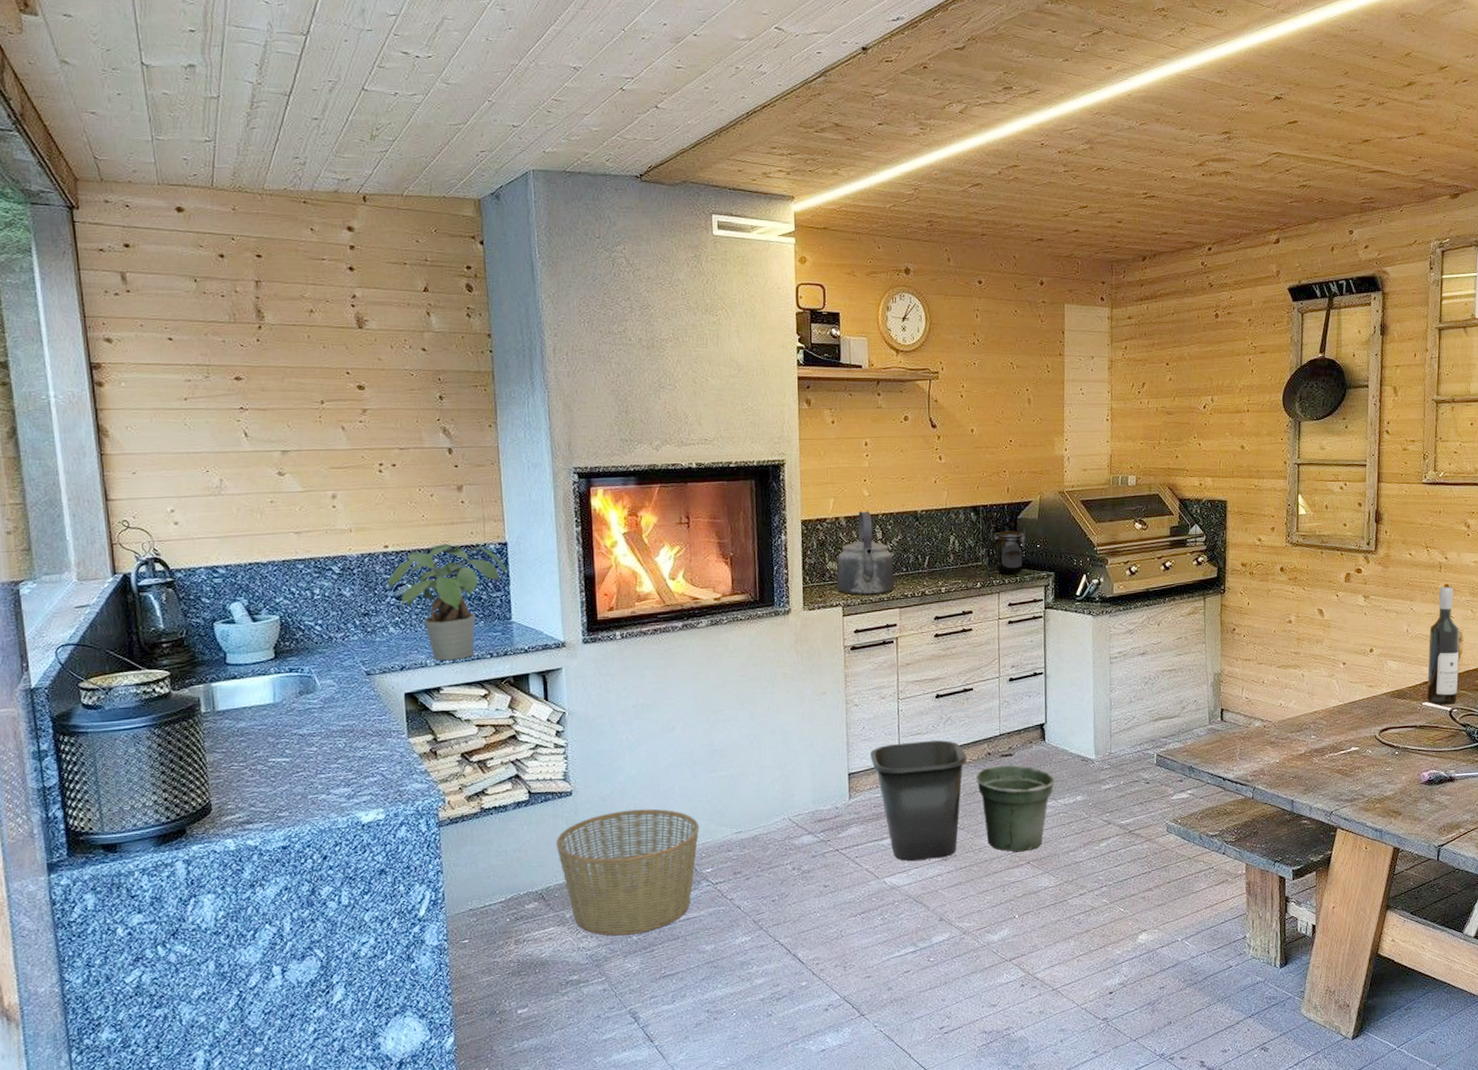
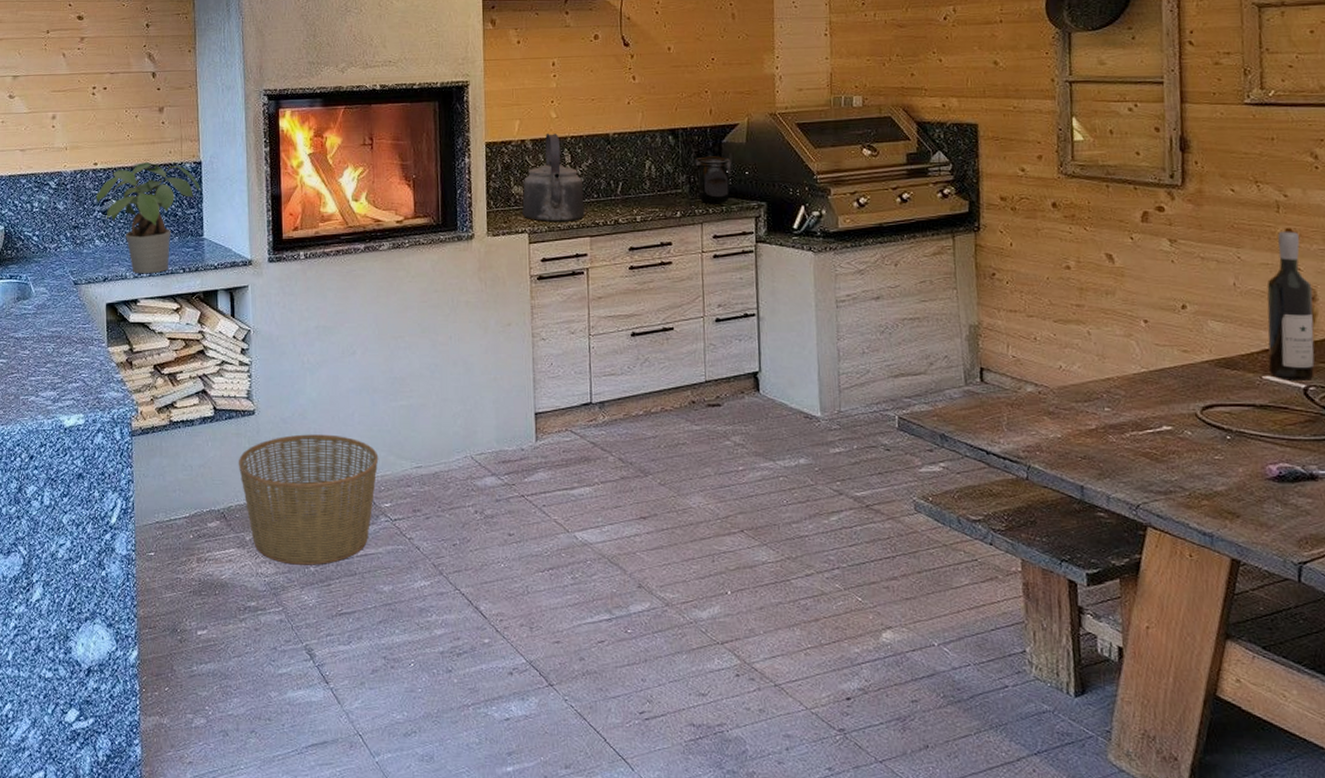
waste bin: present [870,740,968,861] -> none [559,382,668,516]
flower pot: present [975,765,1055,852] -> none [678,416,773,518]

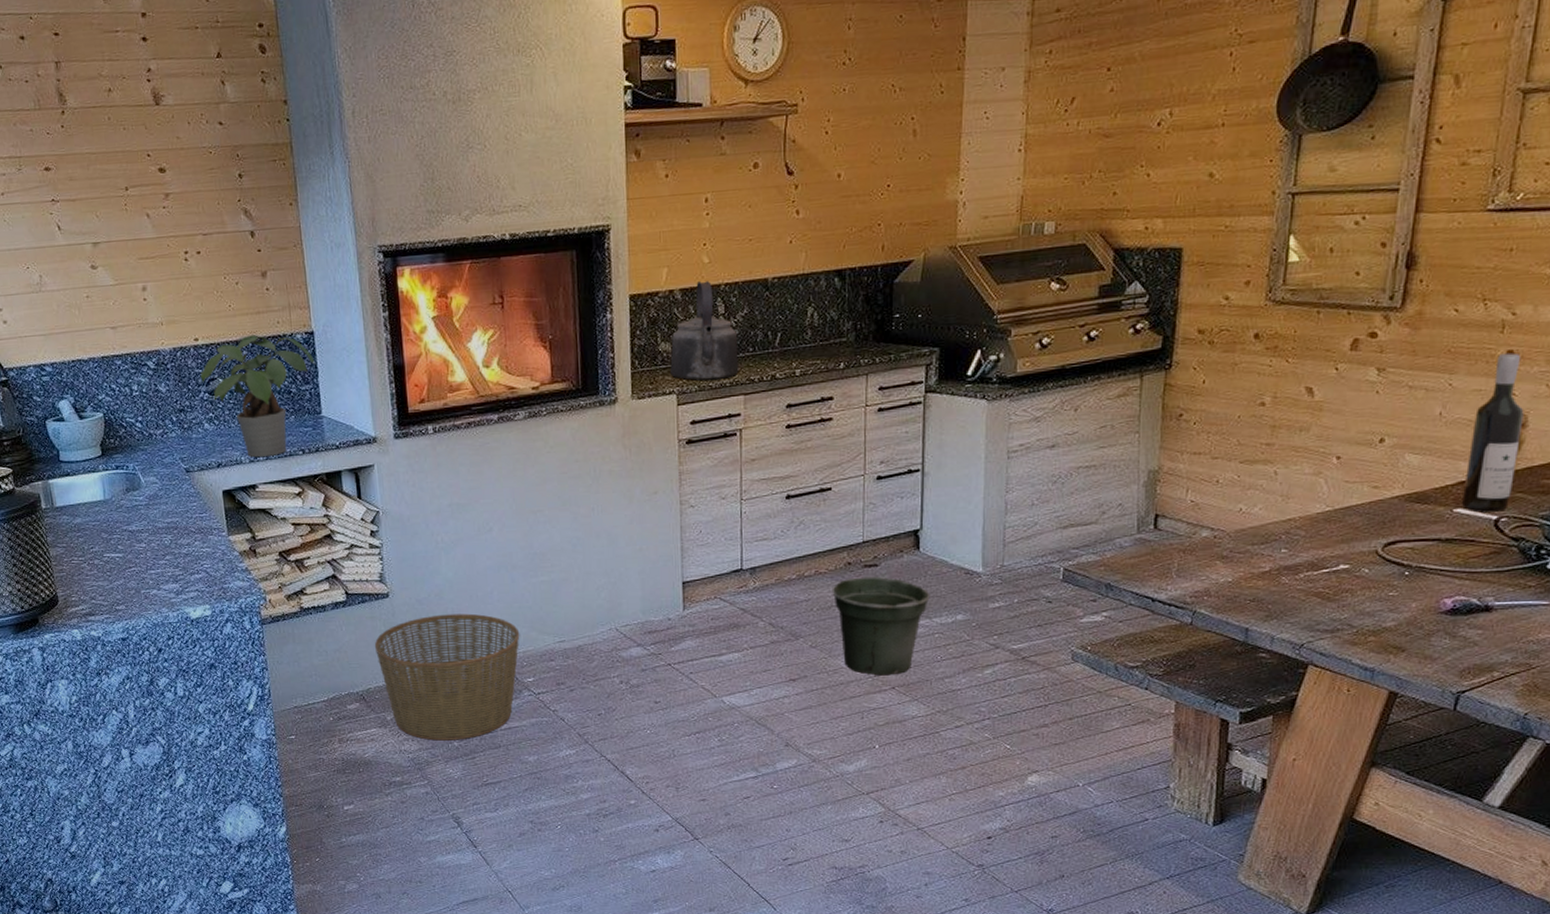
flower pot: none [678,416,773,518] -> present [832,576,930,676]
jar: present [695,156,732,204] -> none [863,298,903,353]

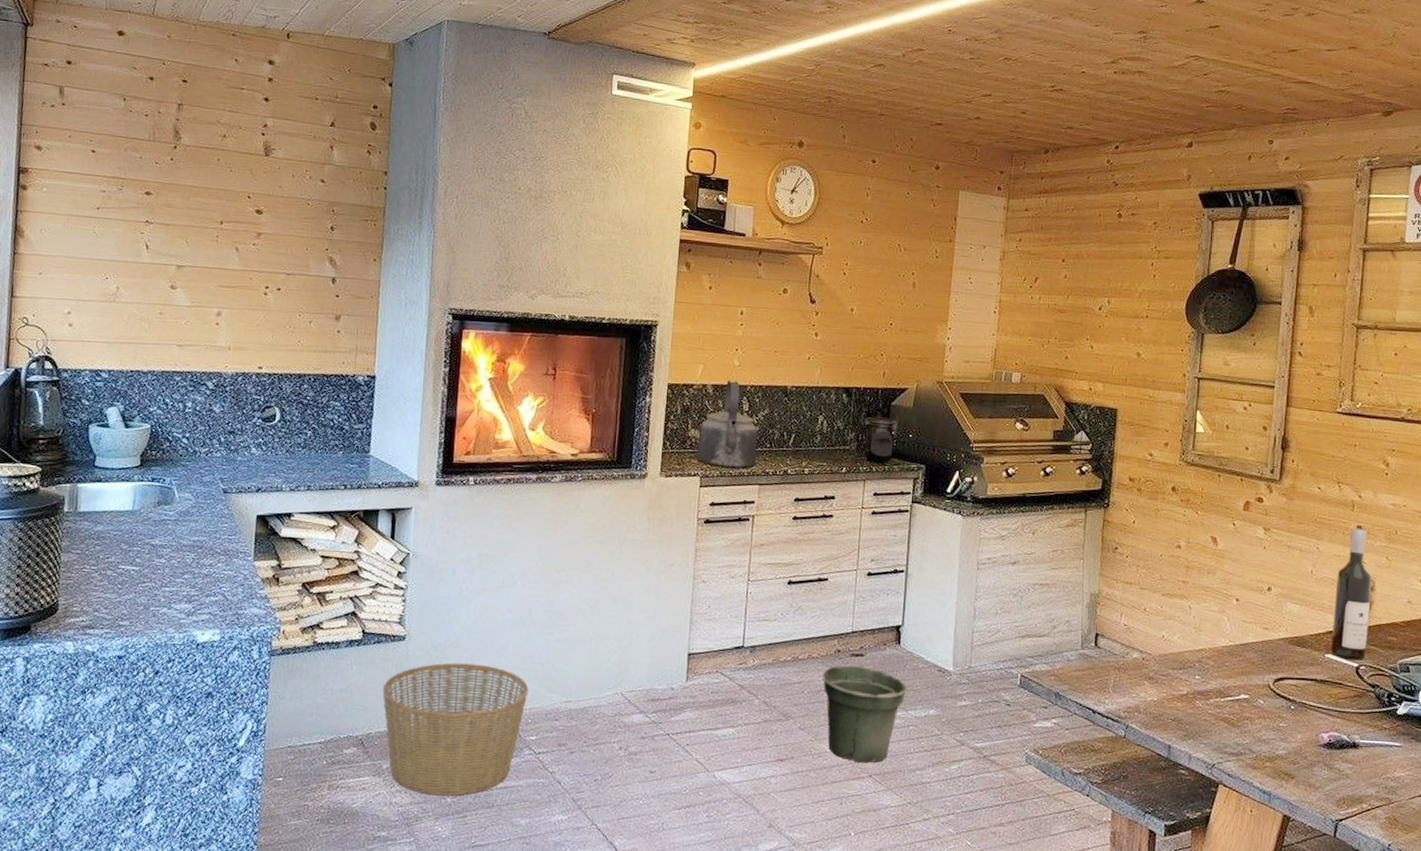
potted plant: present [200,335,316,458] -> none [256,371,373,488]
jar: none [863,298,903,353] -> present [864,416,898,464]

